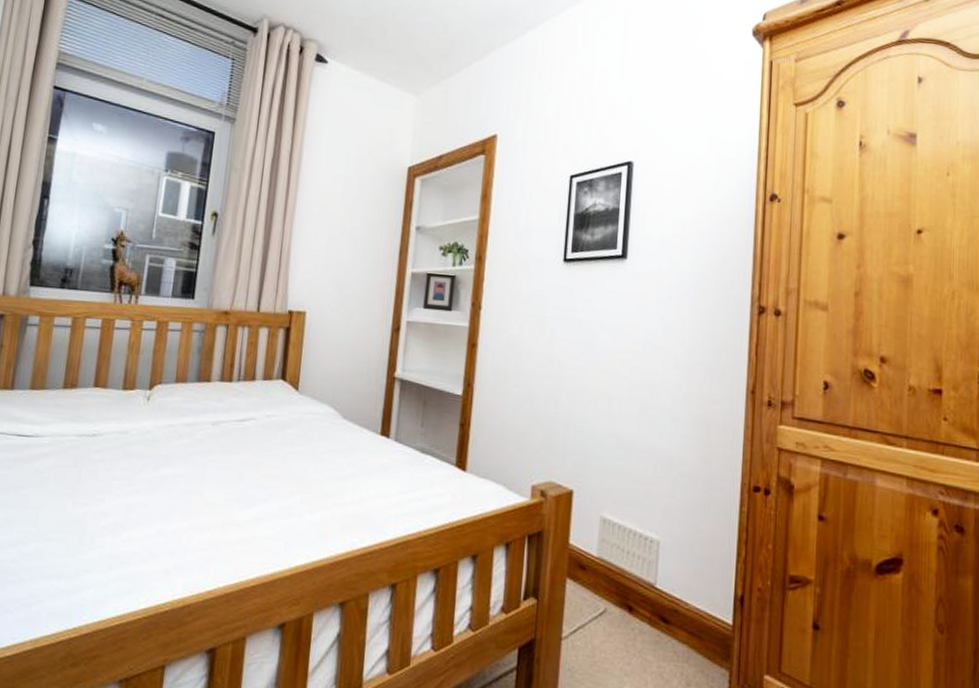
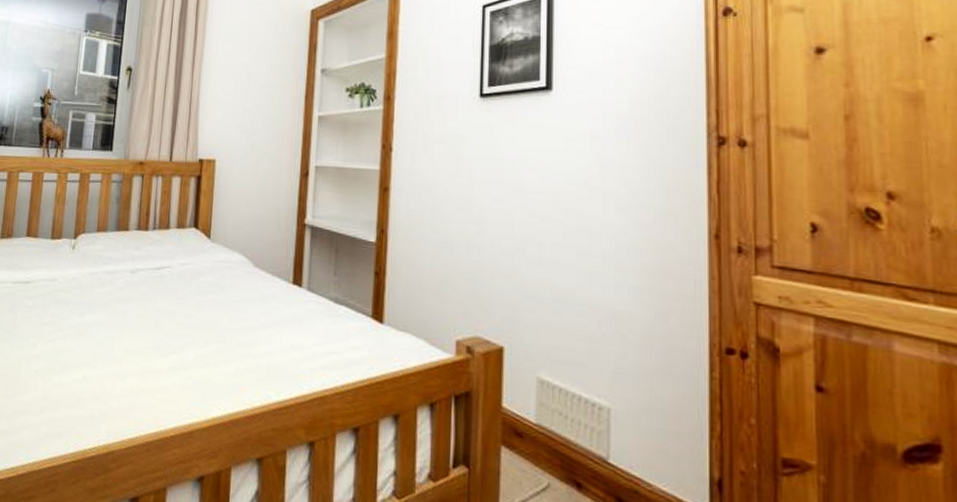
picture frame: present [423,272,456,312] -> none [331,115,364,155]

